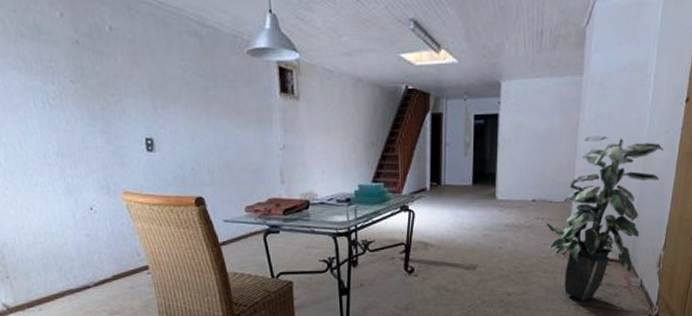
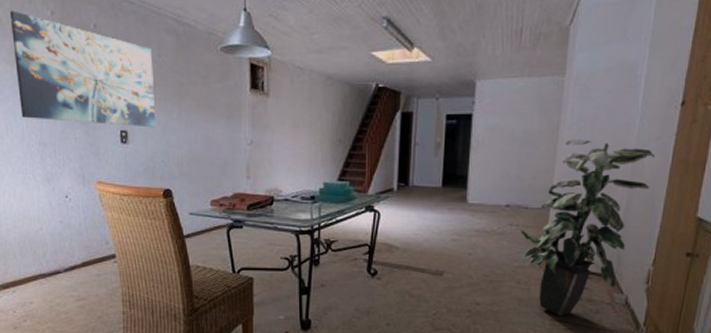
wall art: none [12,12,184,135] -> present [9,10,156,128]

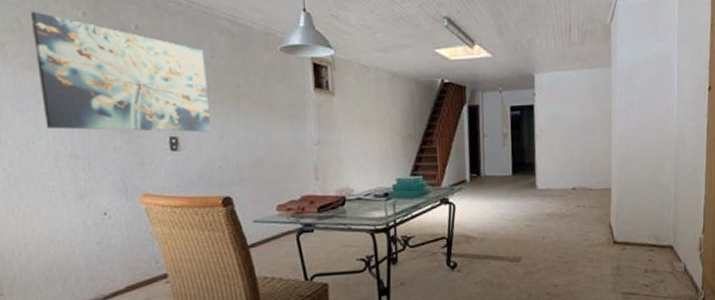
indoor plant: present [520,138,656,316] -> none [587,122,694,289]

